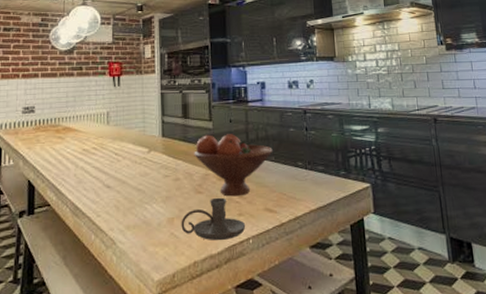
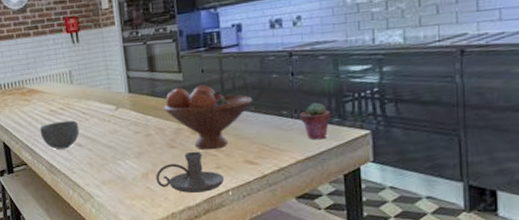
bowl: none [69,161,110,190] -> present [40,120,80,149]
potted succulent: none [313,156,338,191] -> present [300,102,330,140]

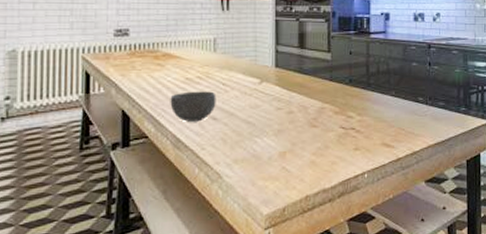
candle holder: present [156,151,225,193] -> none [293,131,362,175]
fruit bowl: present [164,85,252,150] -> none [309,66,393,131]
potted succulent: present [300,102,330,140] -> none [434,92,458,126]

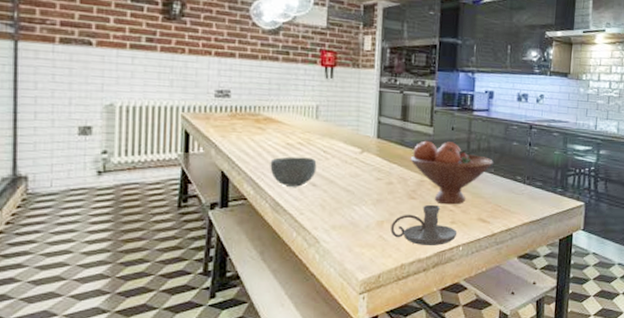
candle holder: none [293,131,362,175] -> present [390,204,458,245]
fruit bowl: none [309,66,393,131] -> present [410,140,493,205]

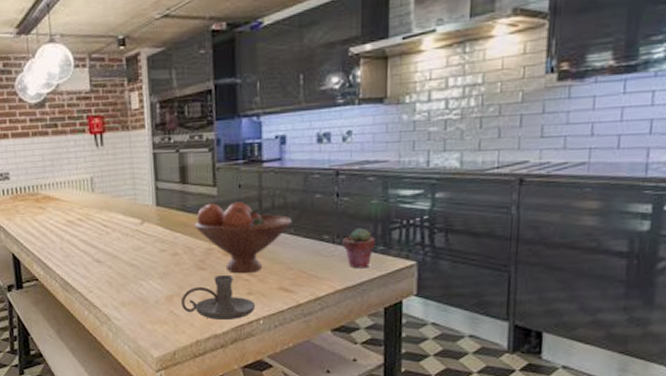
bowl: present [270,157,317,187] -> none [54,233,99,265]
potted succulent: none [531,172,556,206] -> present [342,228,375,269]

